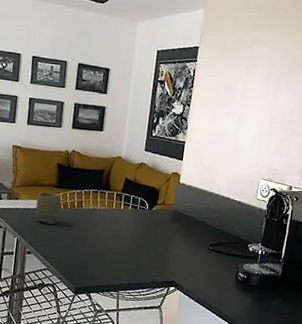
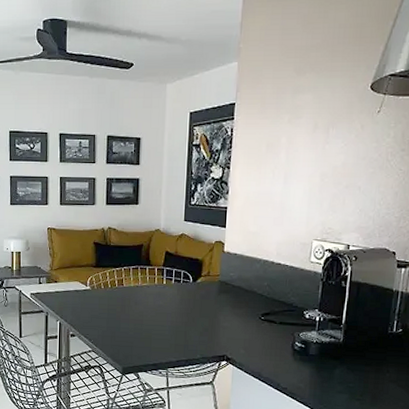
cup: present [35,191,61,225] -> none [75,272,101,306]

